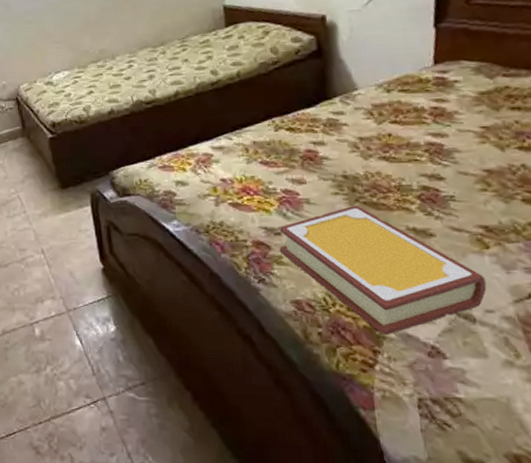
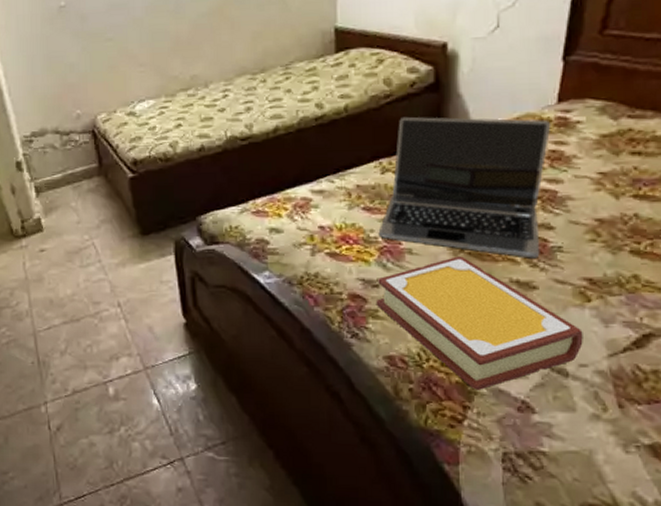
laptop: none [276,80,433,207] -> present [378,116,551,258]

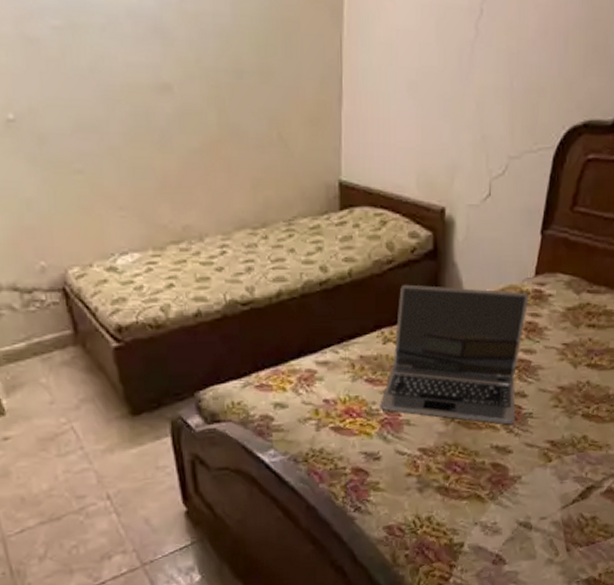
book: present [376,256,583,390] -> none [377,425,544,550]

